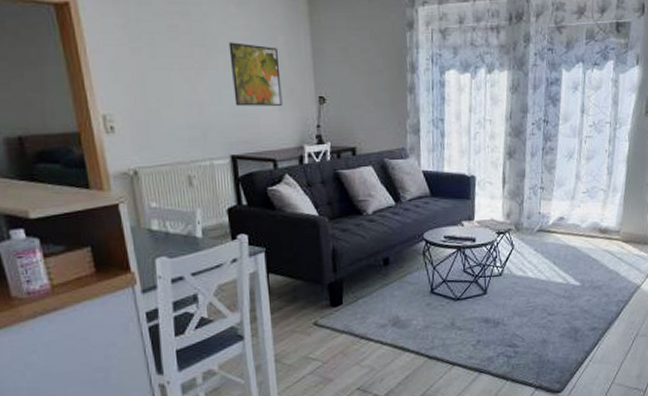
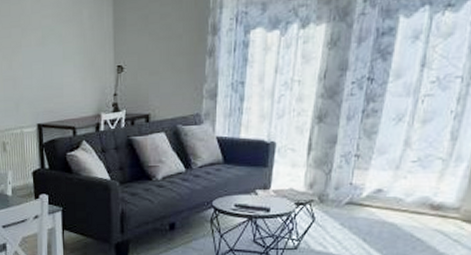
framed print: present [228,42,283,107] -> none [40,19,84,79]

